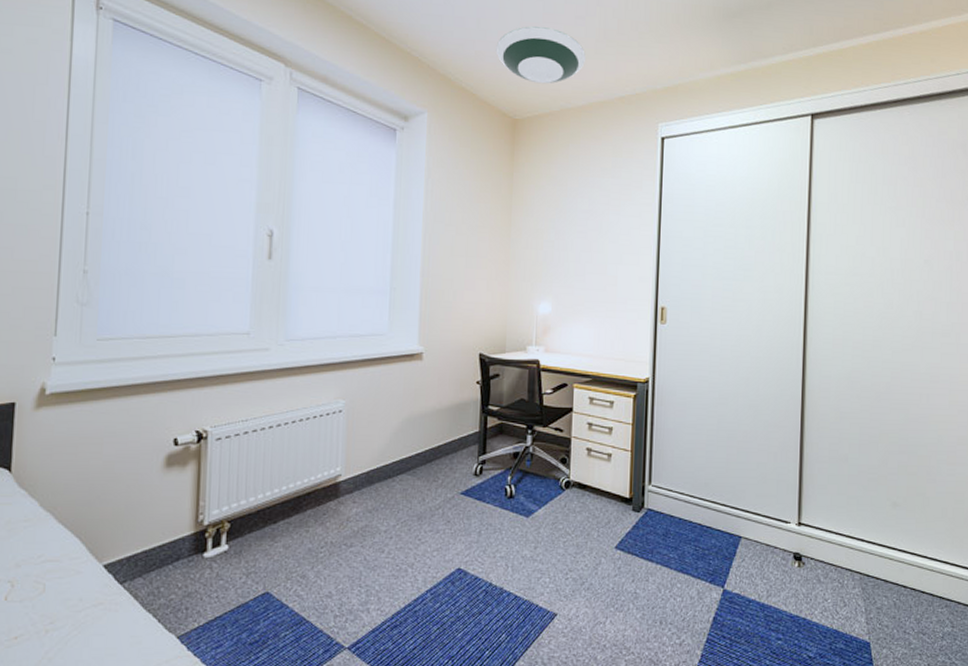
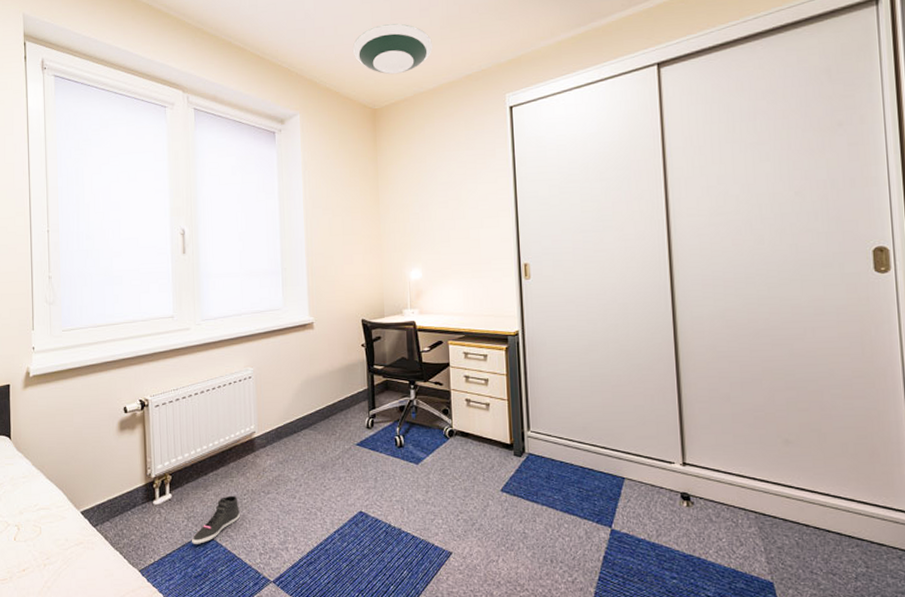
sneaker: none [250,548,314,605] -> present [192,495,240,544]

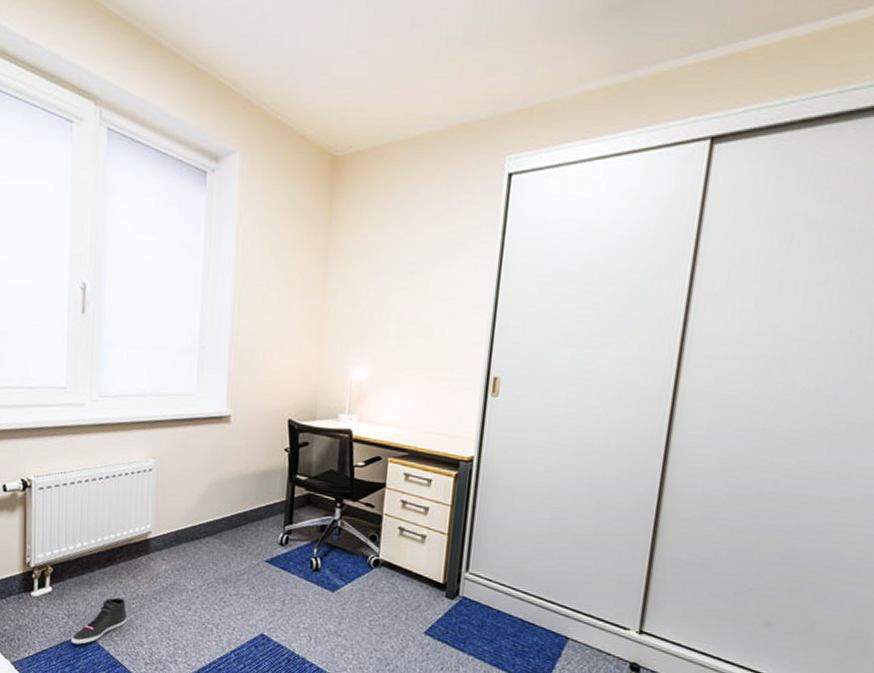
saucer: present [352,23,433,75] -> none [316,41,423,112]

